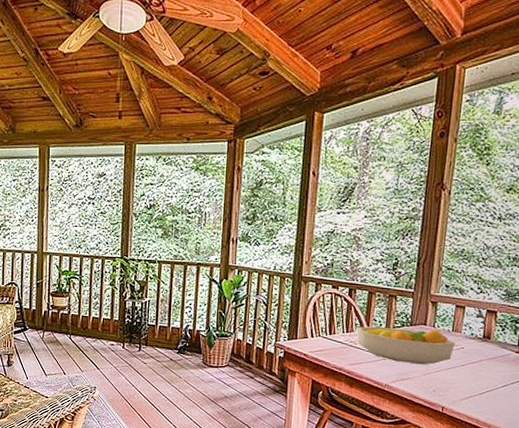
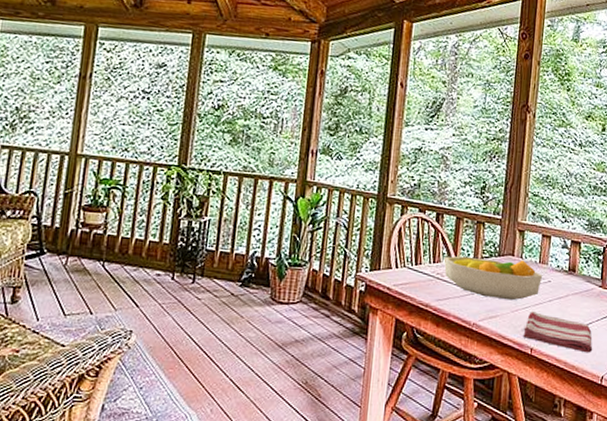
dish towel: none [434,375,507,413] -> present [523,311,593,353]

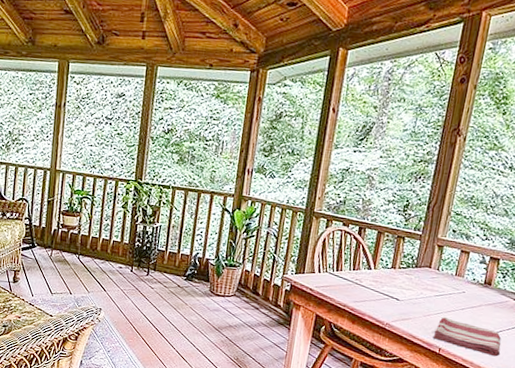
fruit bowl: present [443,256,543,301] -> none [363,265,458,307]

